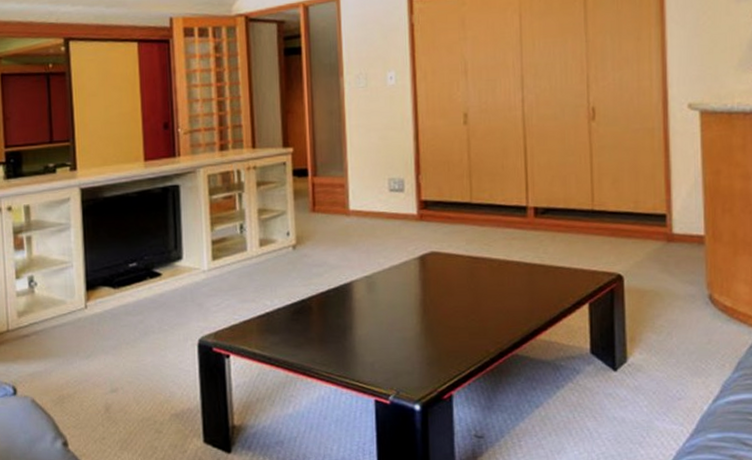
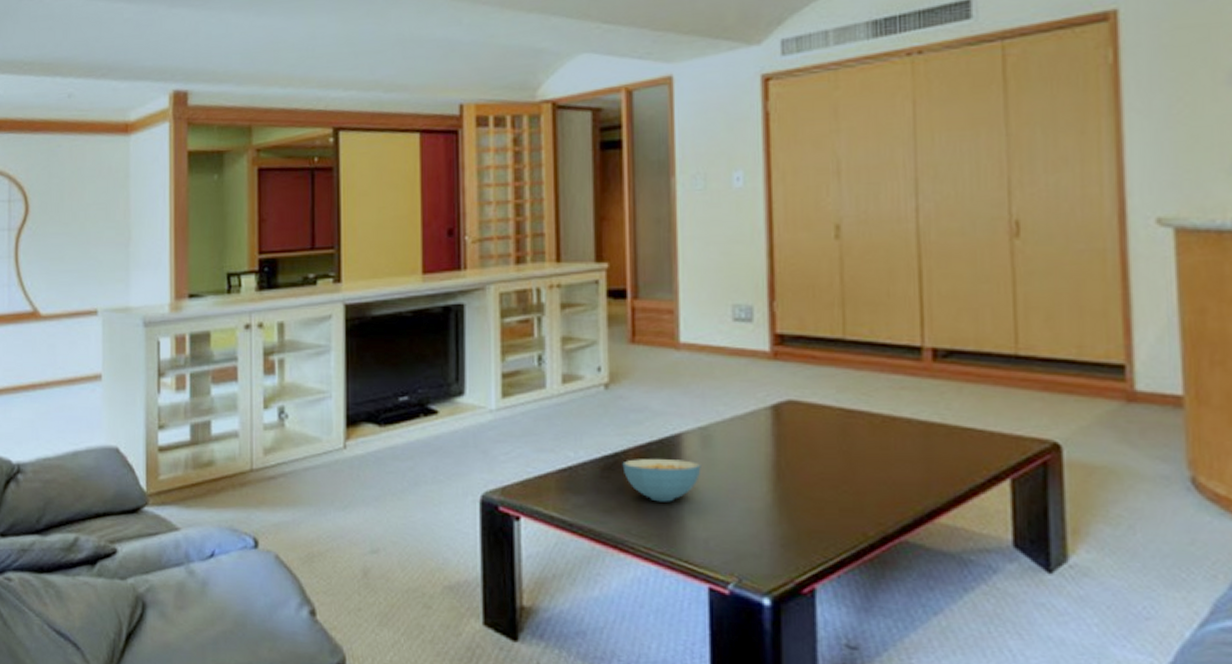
cereal bowl: none [308,302,368,336] -> present [622,459,701,502]

